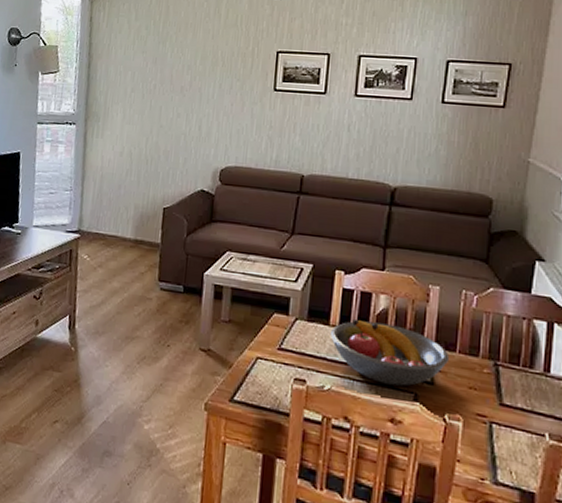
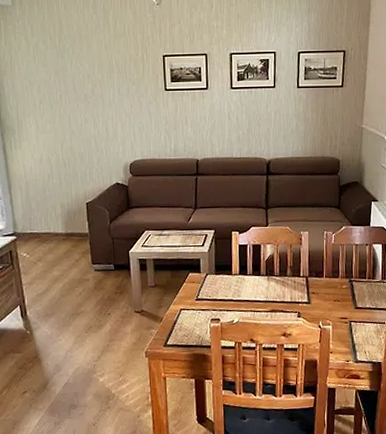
fruit bowl: present [331,318,450,386] -> none [234,266,320,310]

